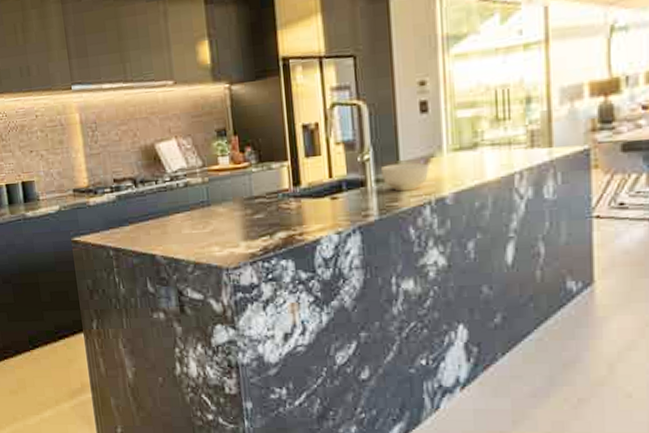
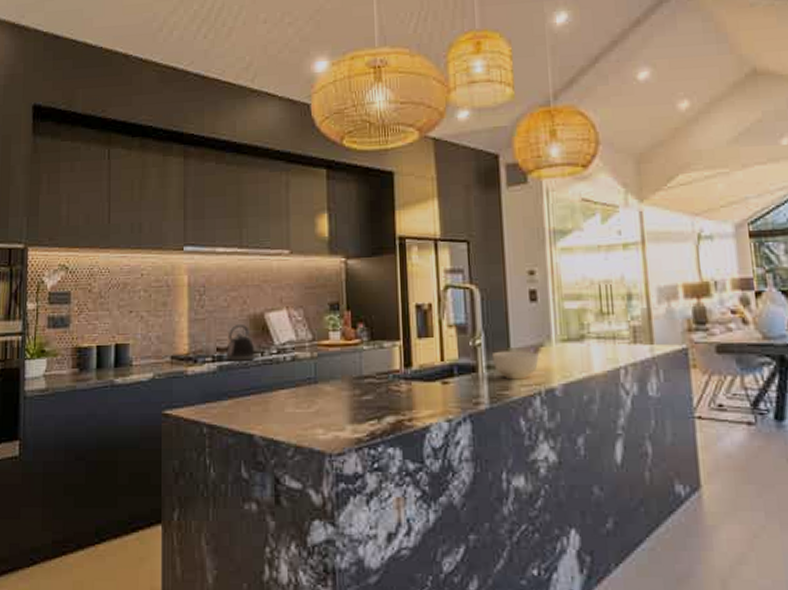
kettle: none [122,155,150,191] -> present [225,323,255,362]

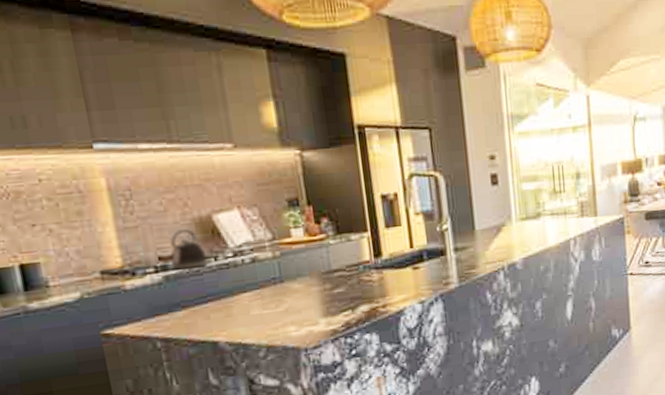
bowl: present [491,350,539,380] -> none [458,231,502,259]

